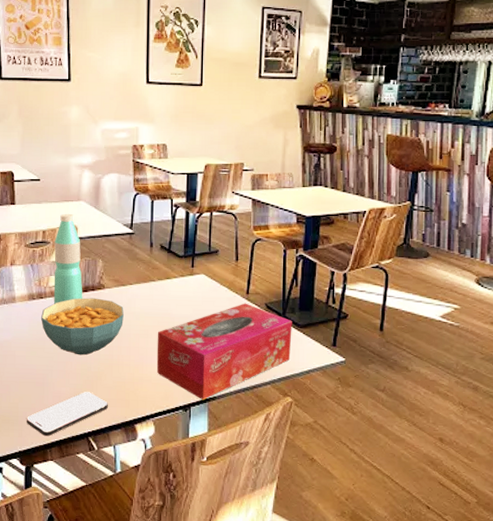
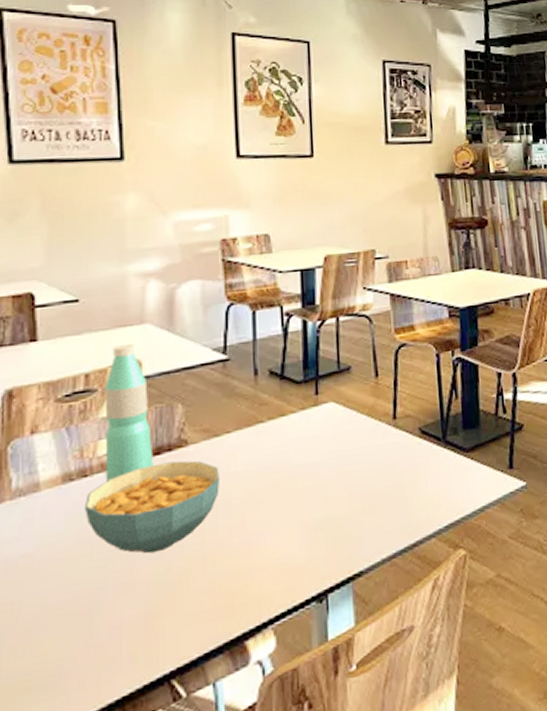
smartphone: present [26,392,108,436] -> none [61,607,201,697]
tissue box: present [156,303,292,400] -> none [271,431,458,580]

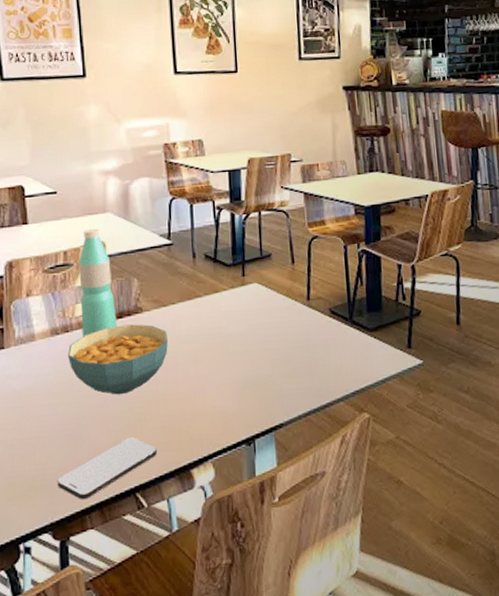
smartphone: none [61,607,201,697] -> present [56,438,157,499]

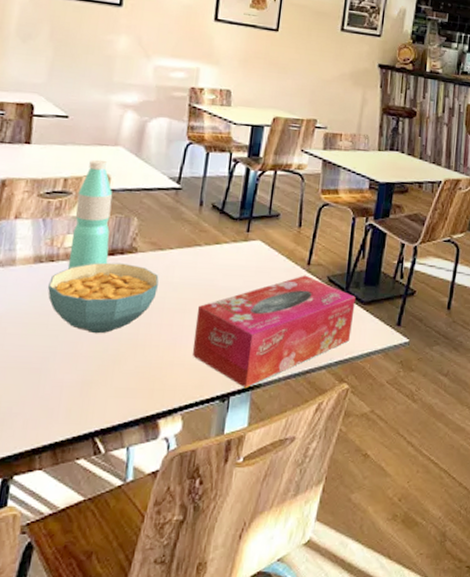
smartphone: present [56,438,157,499] -> none [10,379,126,437]
tissue box: none [209,310,363,429] -> present [193,275,356,387]

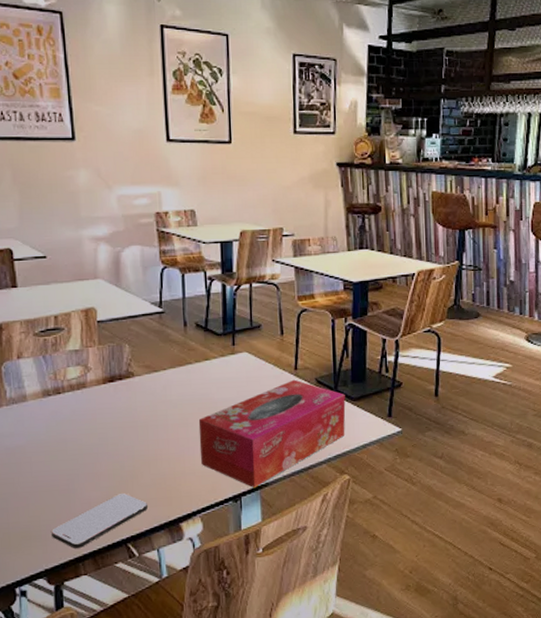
smartphone: none [10,379,126,437] -> present [50,493,147,548]
cereal bowl: present [48,262,159,334] -> none [60,388,159,454]
water bottle: present [67,159,113,270] -> none [69,294,109,399]

